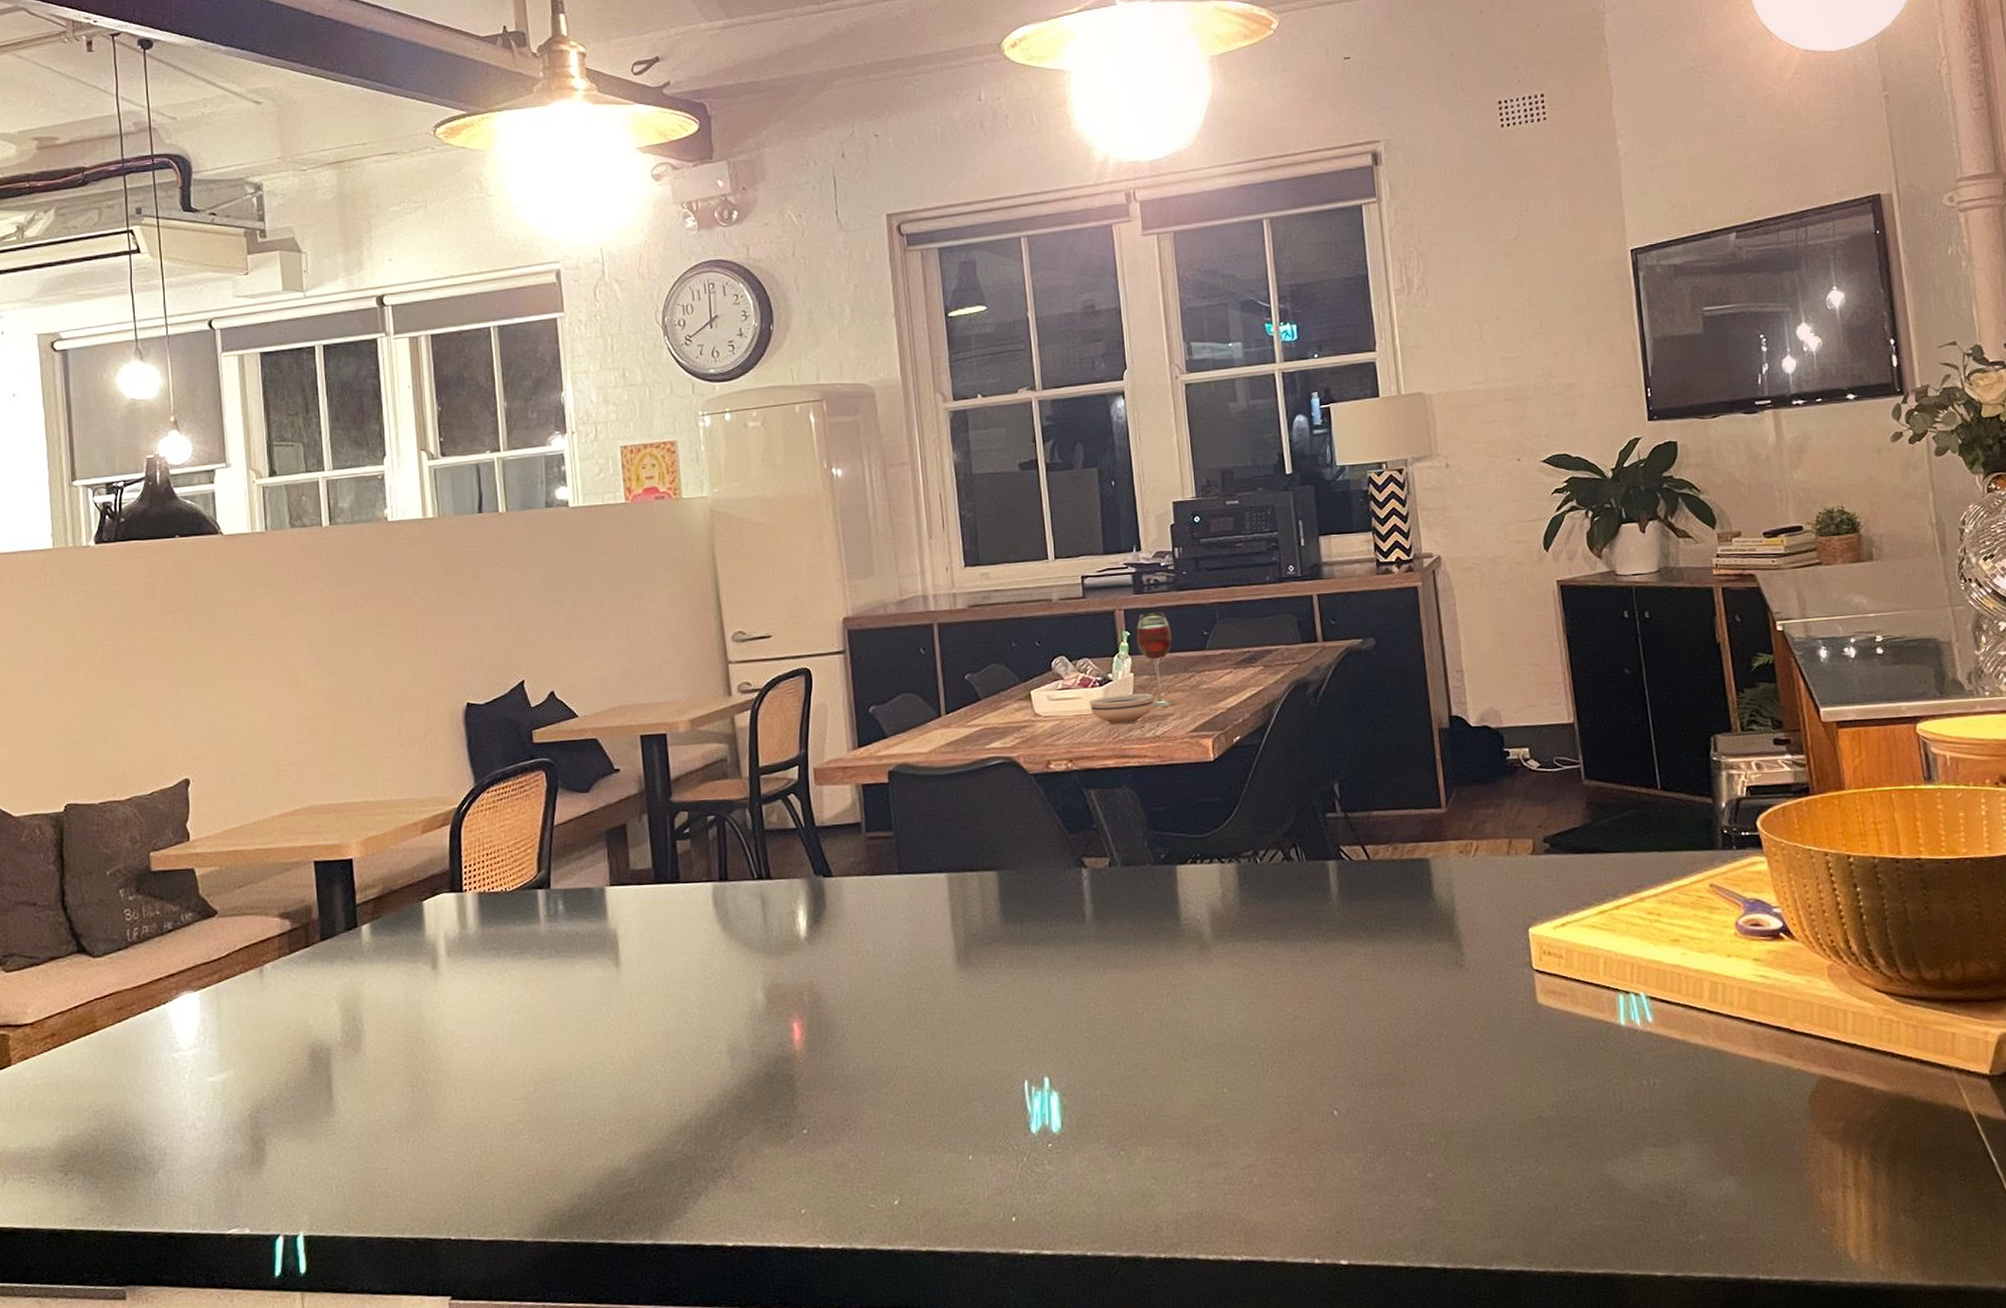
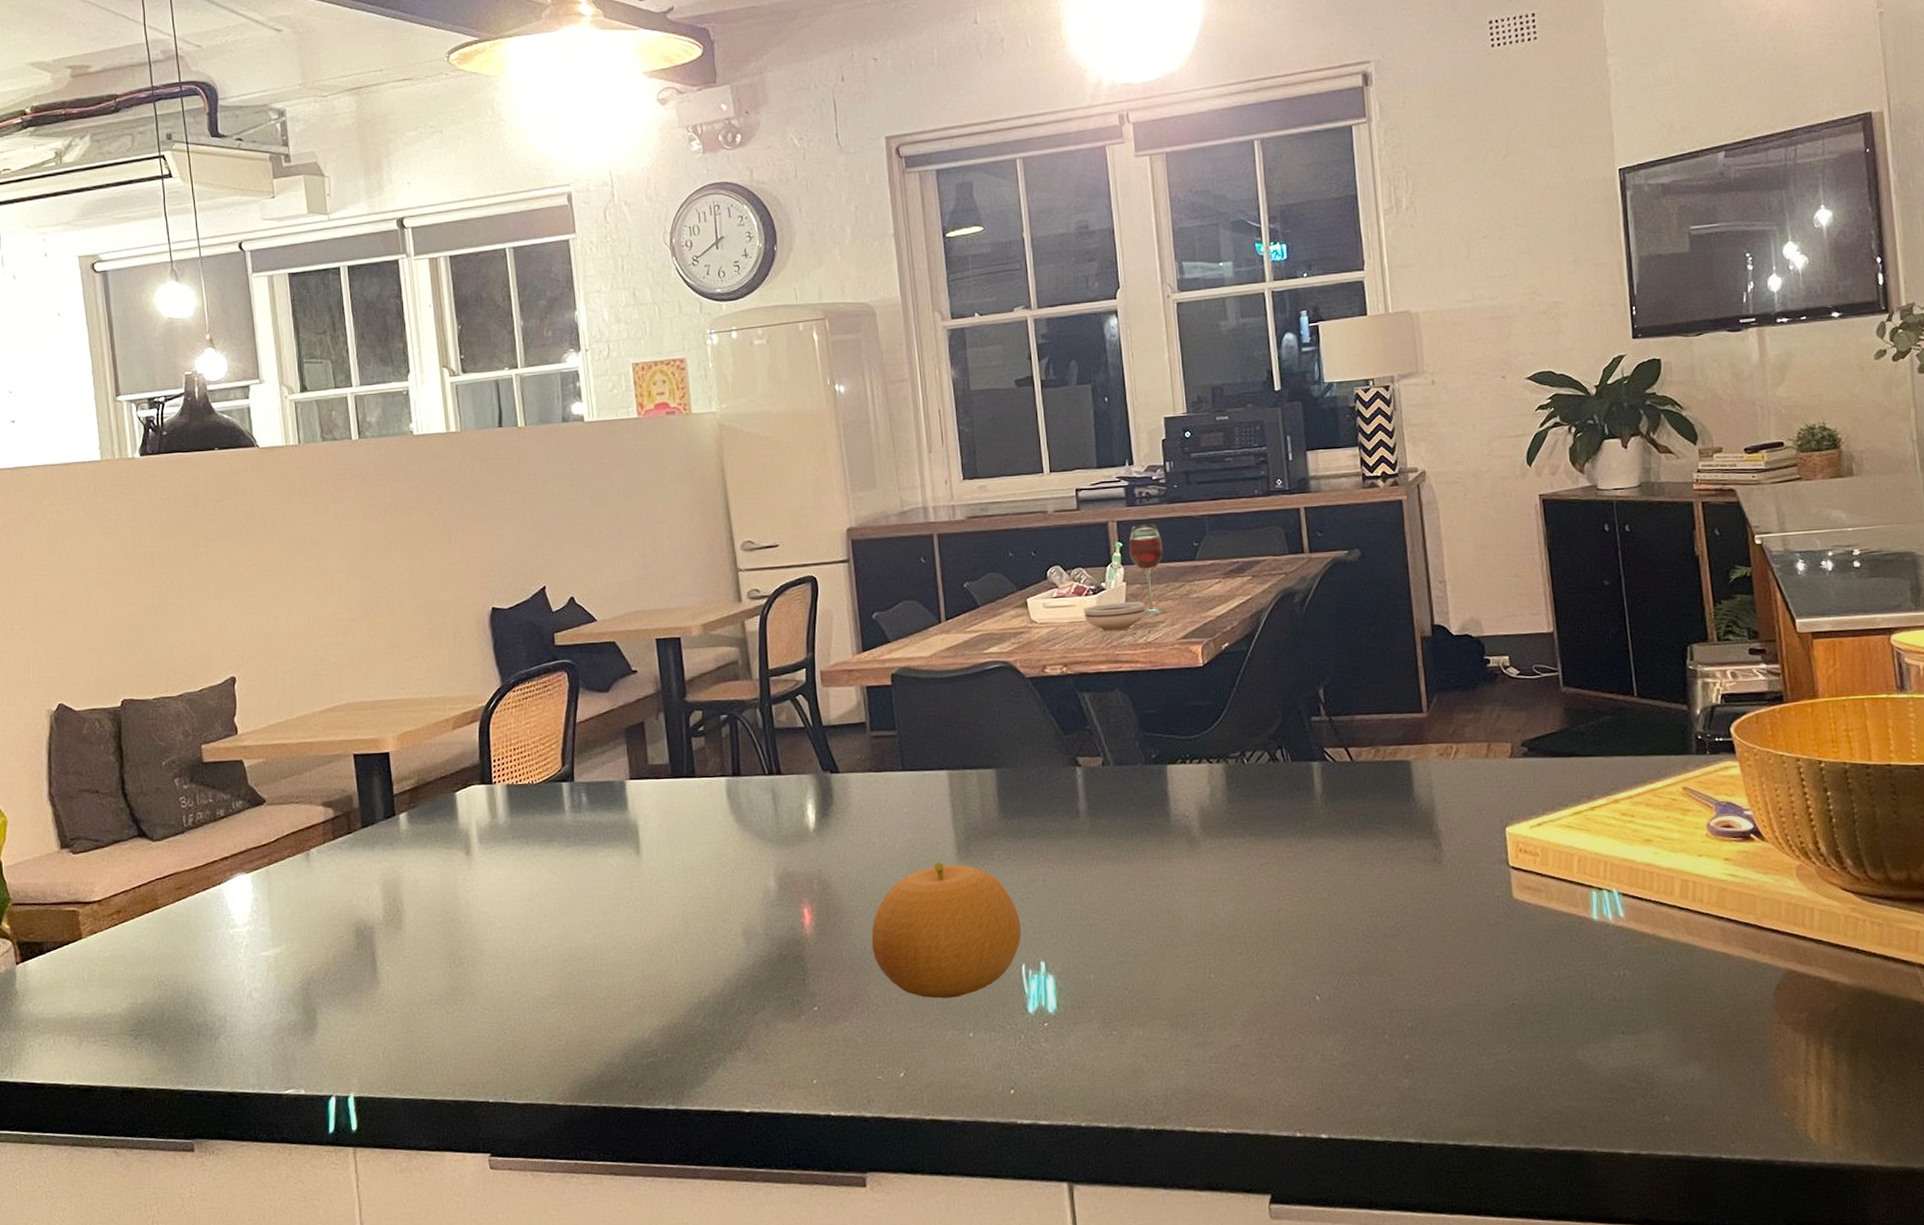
fruit: none [865,971,1024,1119] -> present [871,862,1022,999]

